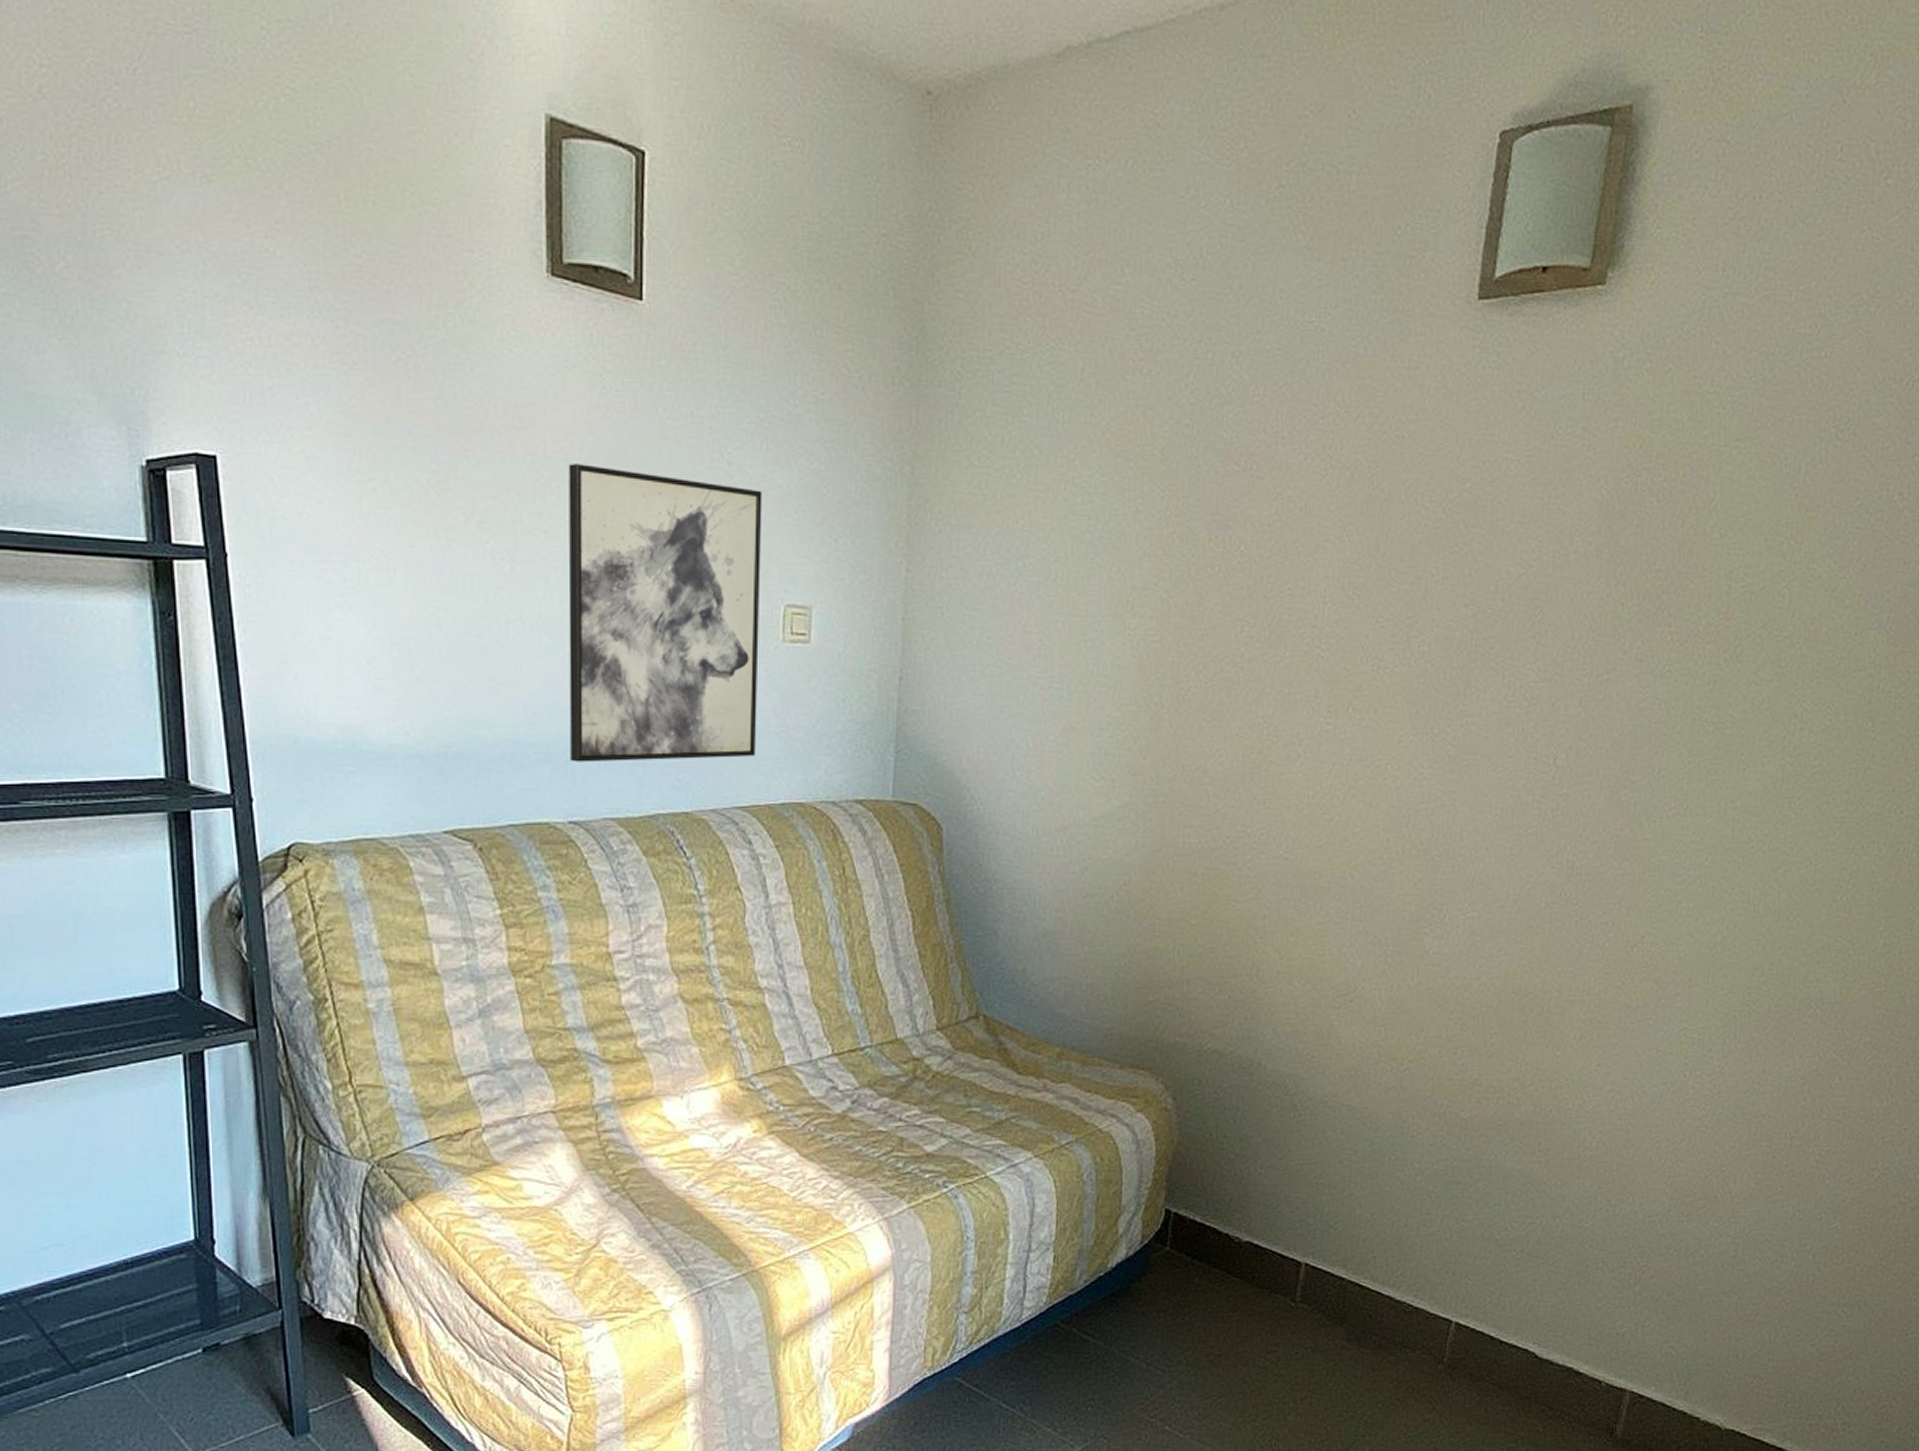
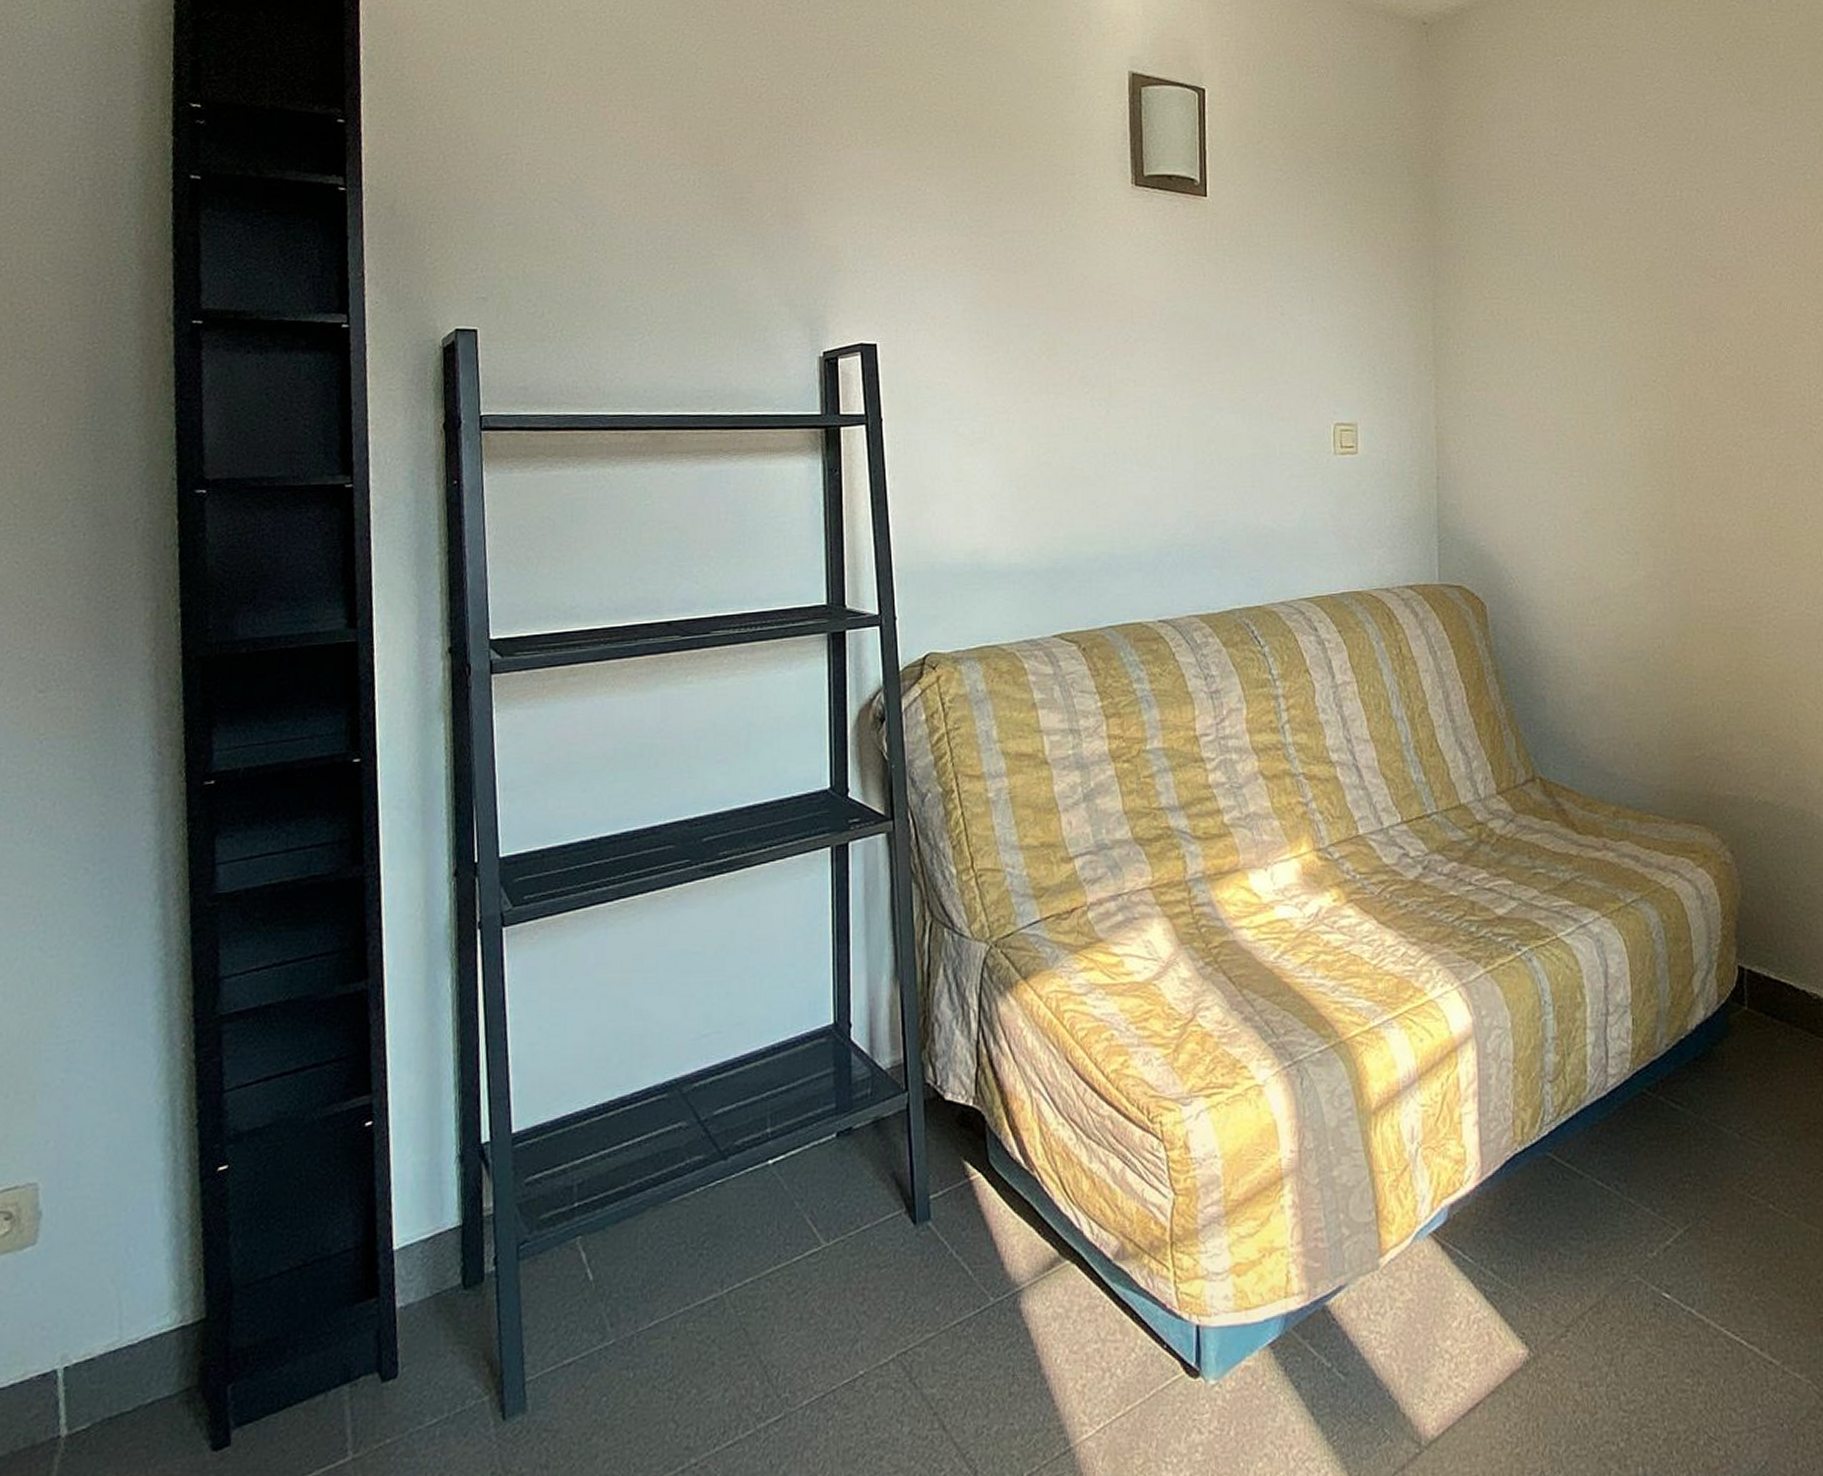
wall art: present [568,464,762,762] -> none [1151,325,1316,569]

